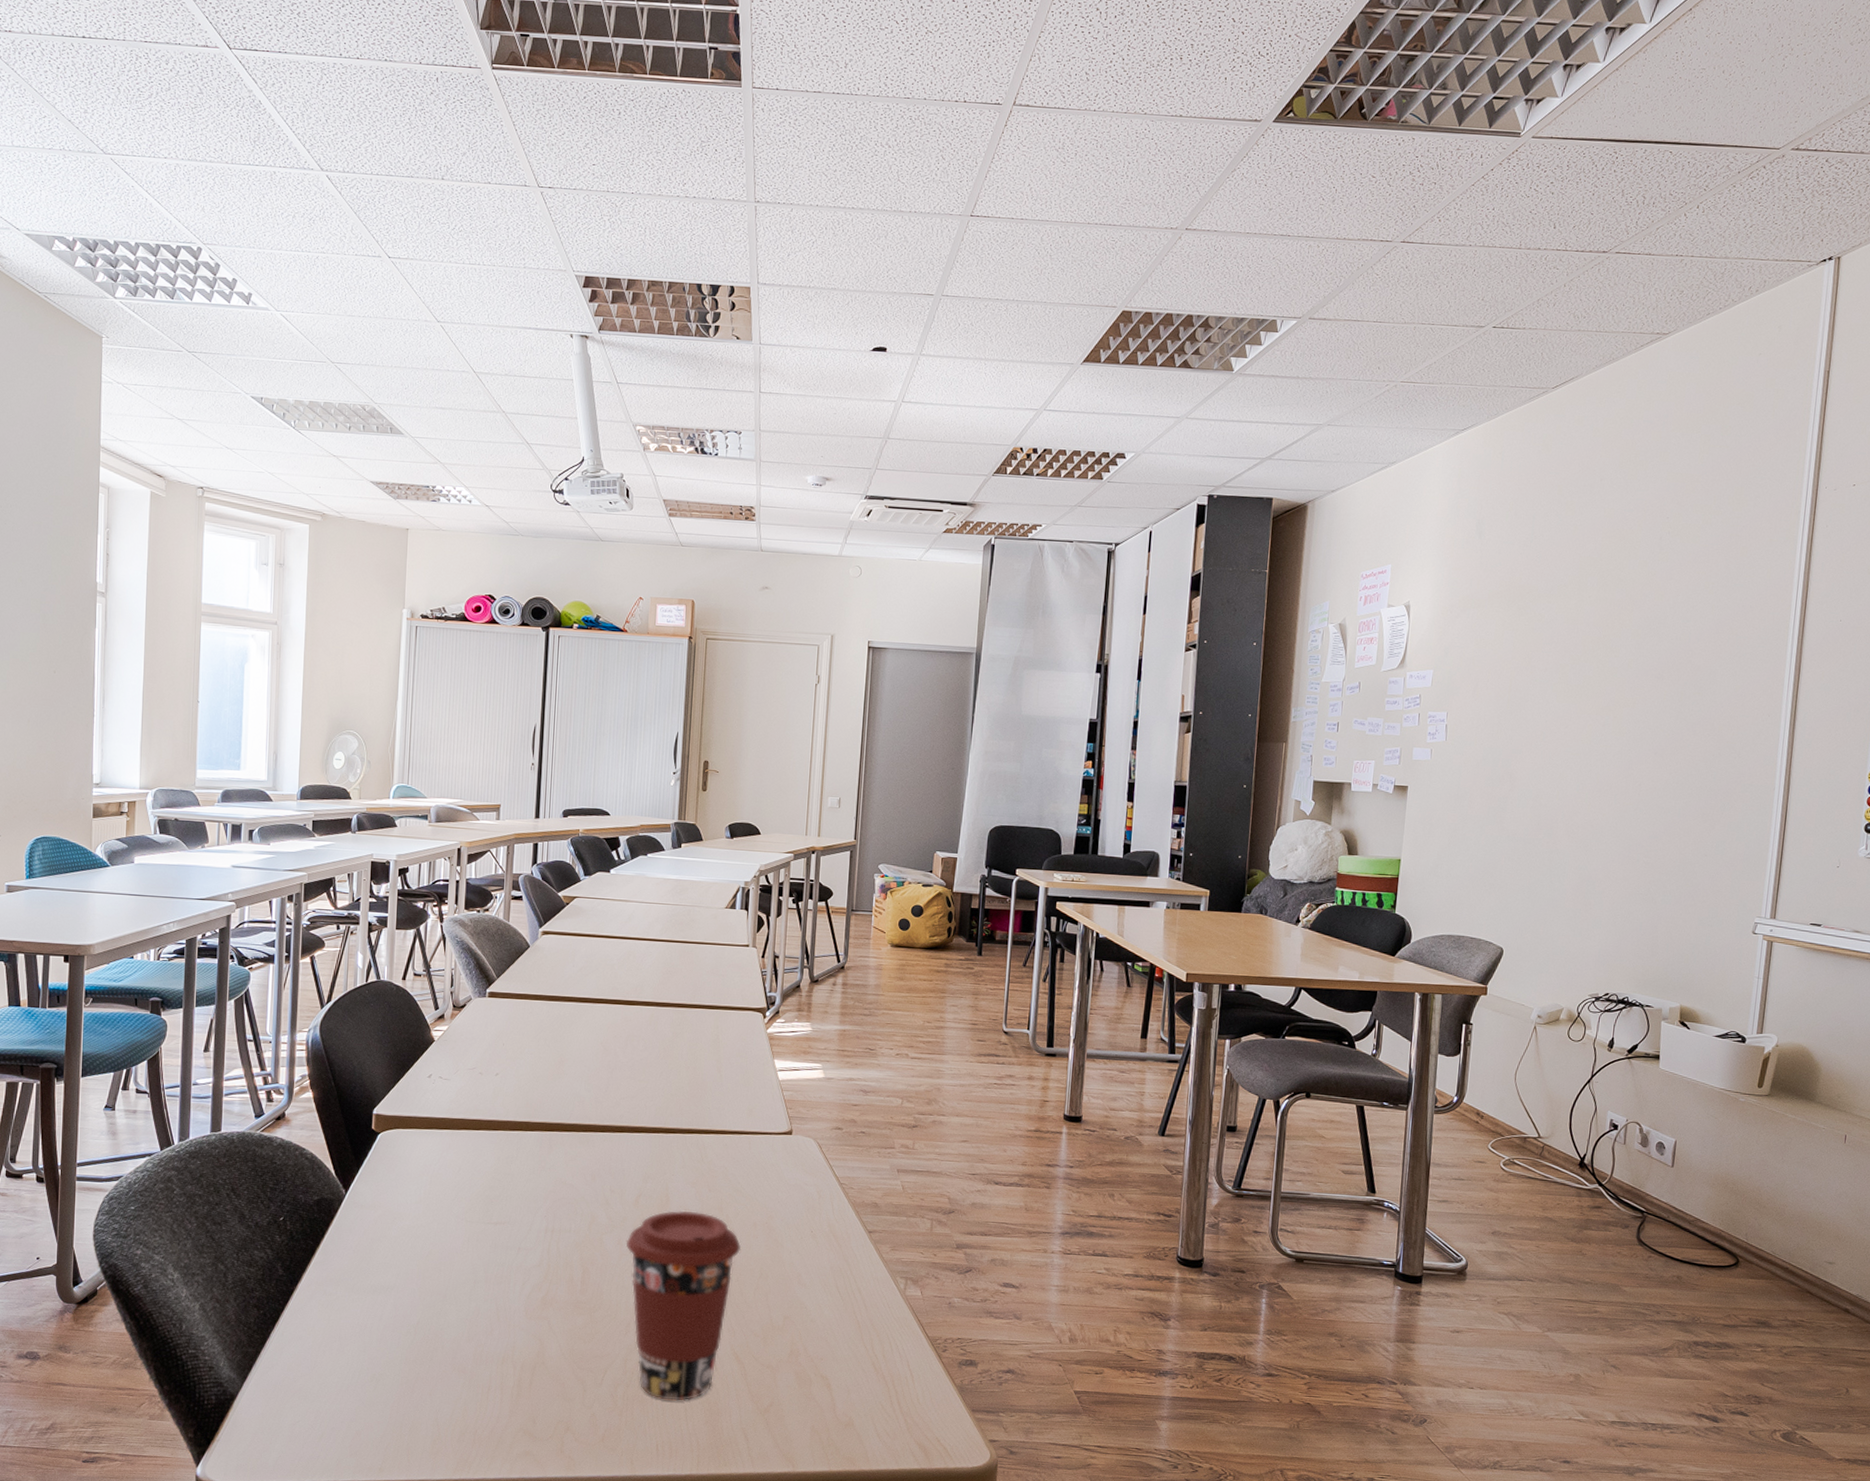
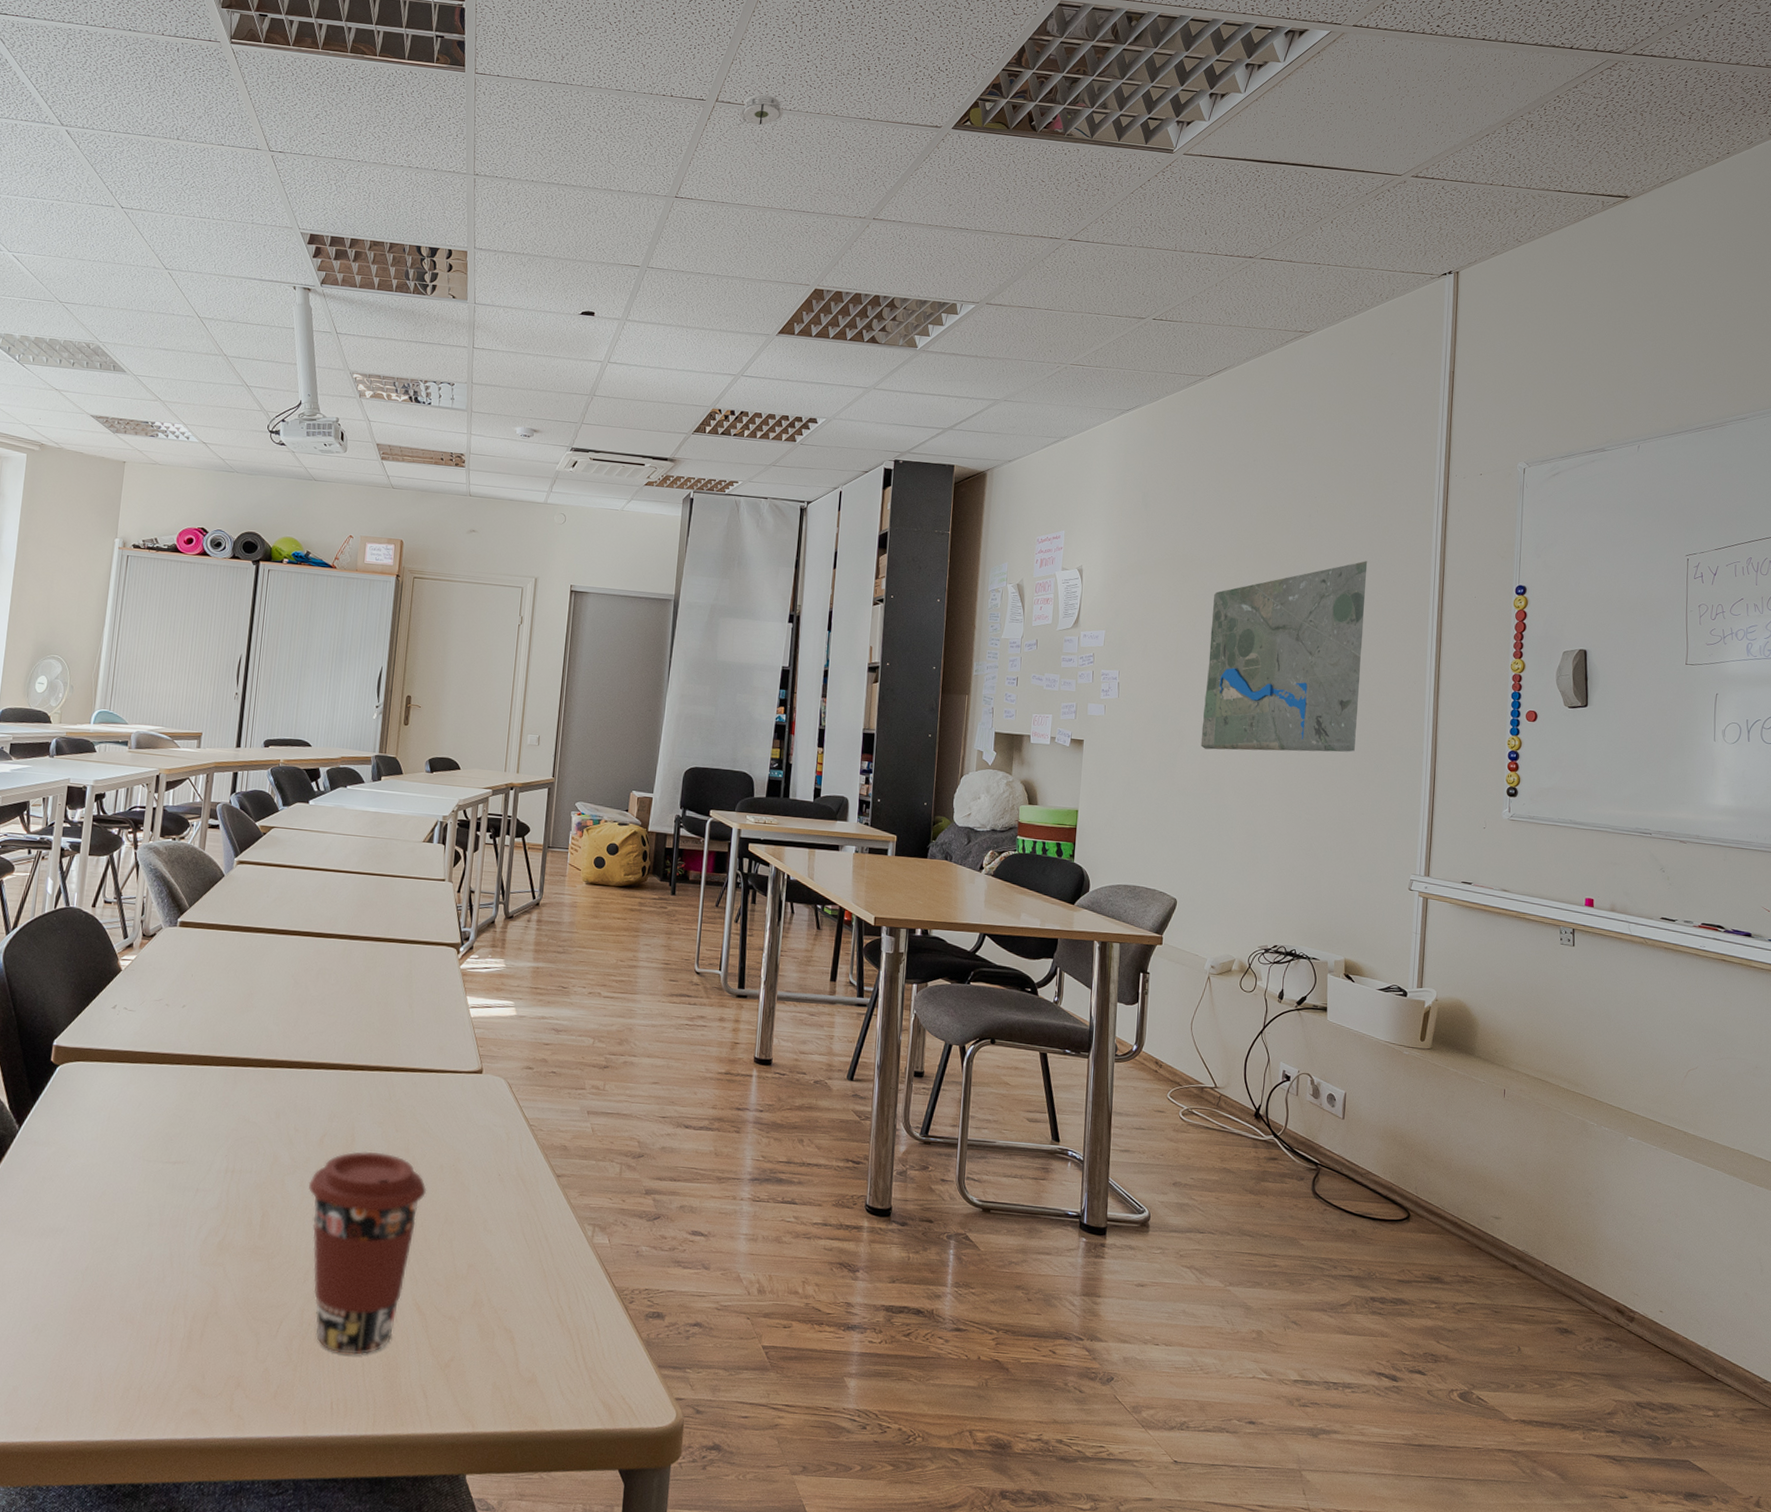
smoke detector: none [1036,94,1088,132] -> present [737,94,784,126]
road map: none [1533,585,1723,793] -> present [1200,561,1368,753]

